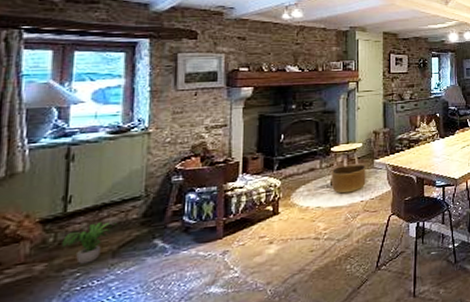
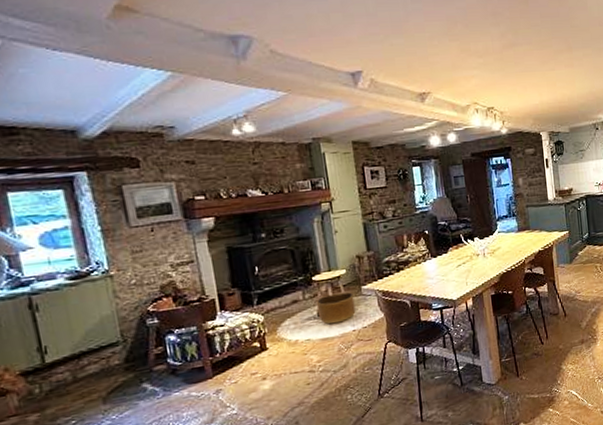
potted plant: present [62,221,118,264] -> none [49,369,102,412]

